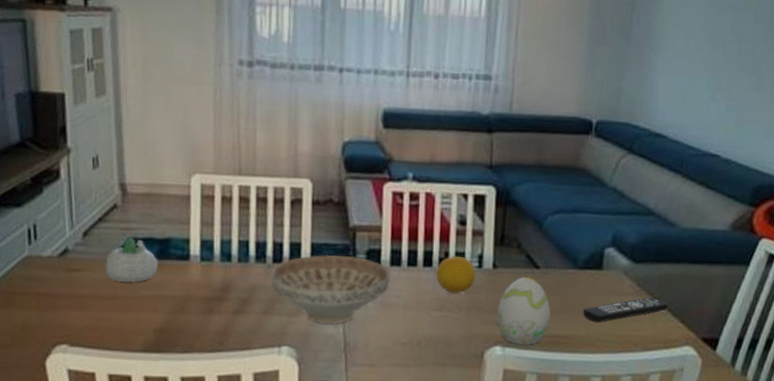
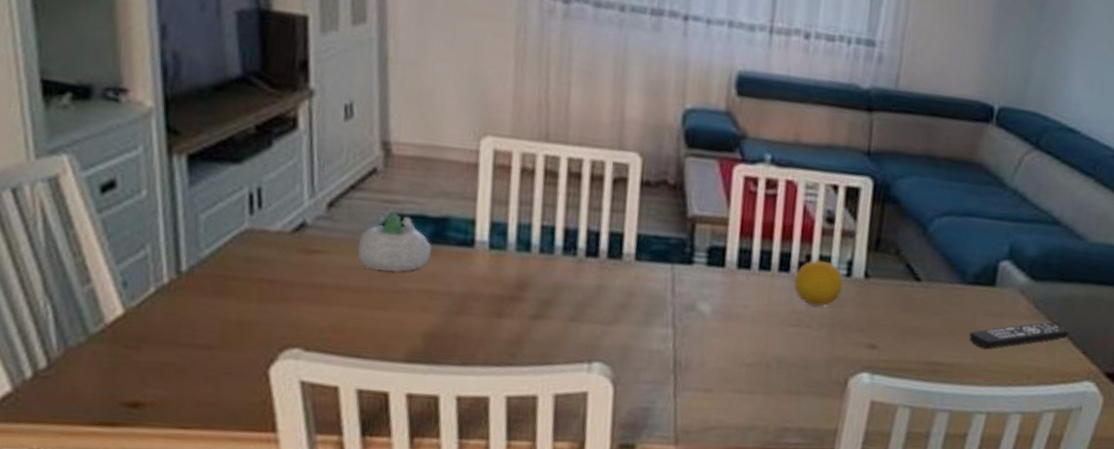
decorative bowl: present [269,254,391,325] -> none [580,249,738,338]
decorative egg: present [497,276,551,345] -> none [866,290,931,373]

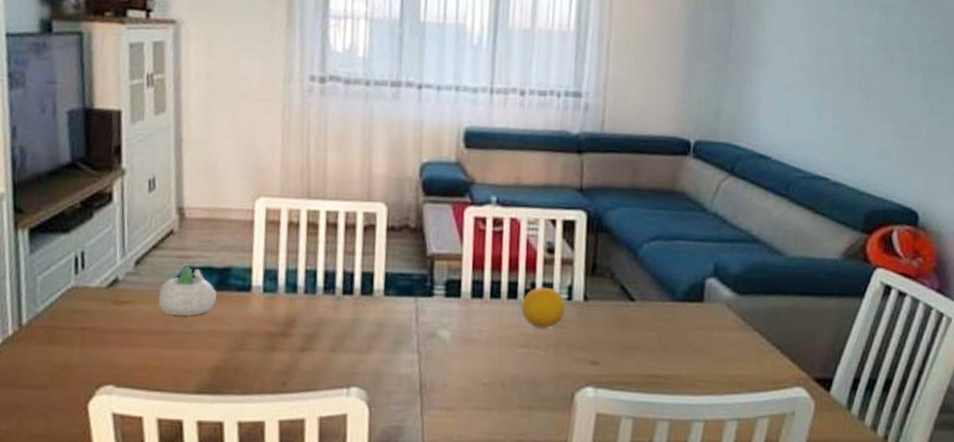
remote control: present [969,322,1069,350] -> none [683,332,777,361]

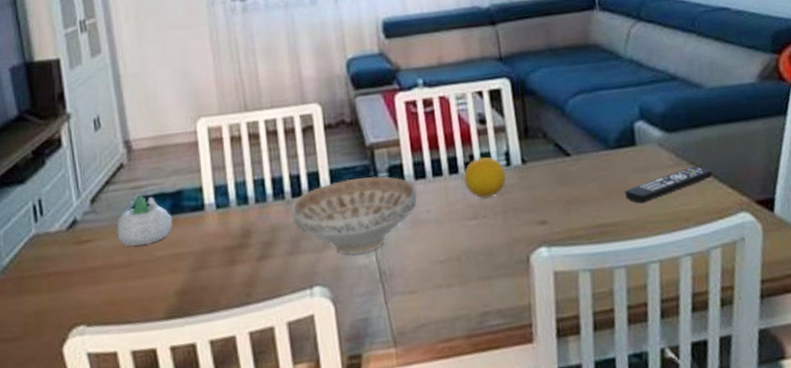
decorative bowl: none [339,285,472,363] -> present [290,176,418,255]
remote control: none [683,332,777,361] -> present [625,166,713,204]

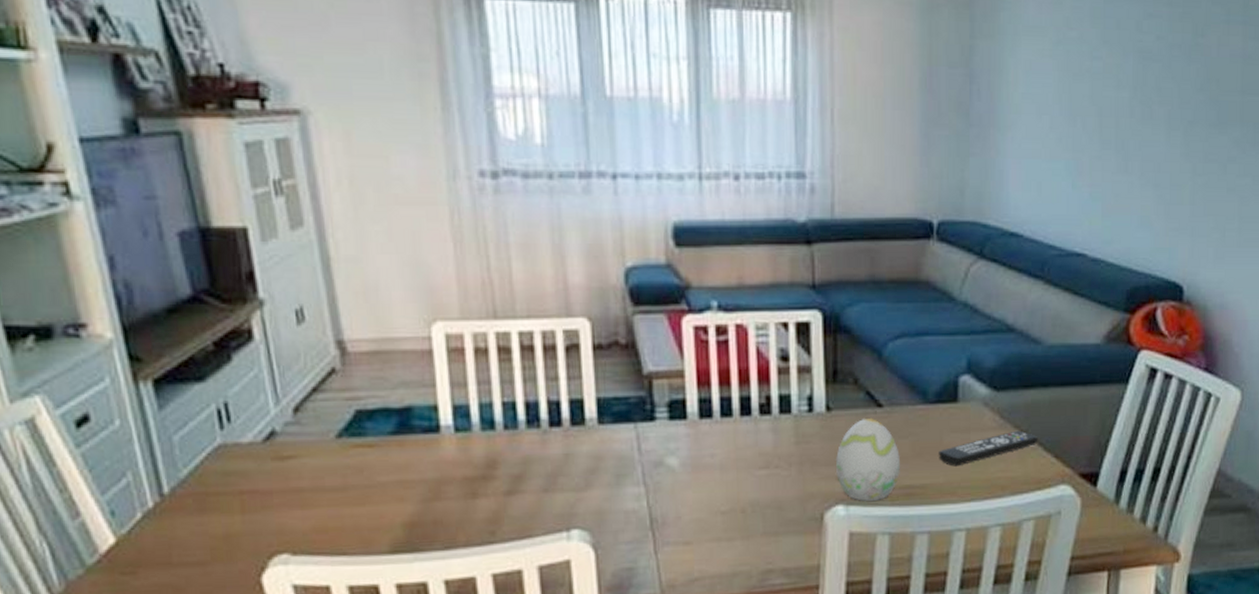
succulent planter: present [116,196,172,246] -> none [327,410,399,467]
decorative bowl: present [290,176,418,255] -> none [546,410,702,497]
fruit: present [463,156,507,198] -> none [756,398,807,446]
decorative egg: none [535,166,593,242] -> present [836,417,900,501]

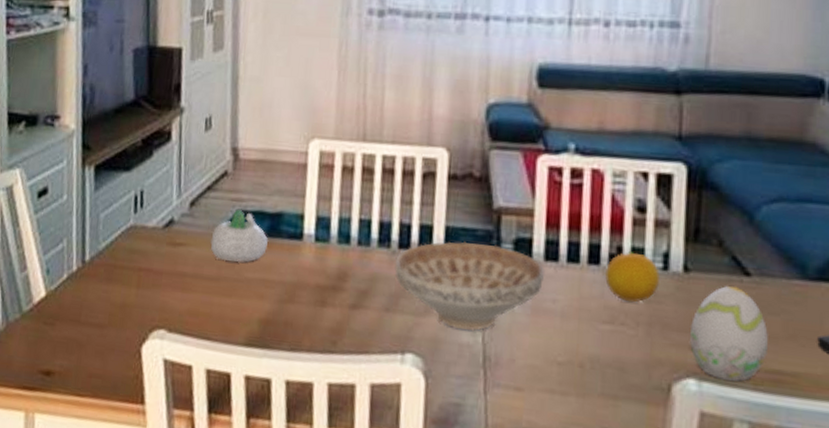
succulent planter: none [327,410,399,467] -> present [210,210,268,262]
decorative bowl: none [546,410,702,497] -> present [394,241,546,332]
fruit: none [756,398,807,446] -> present [604,250,661,303]

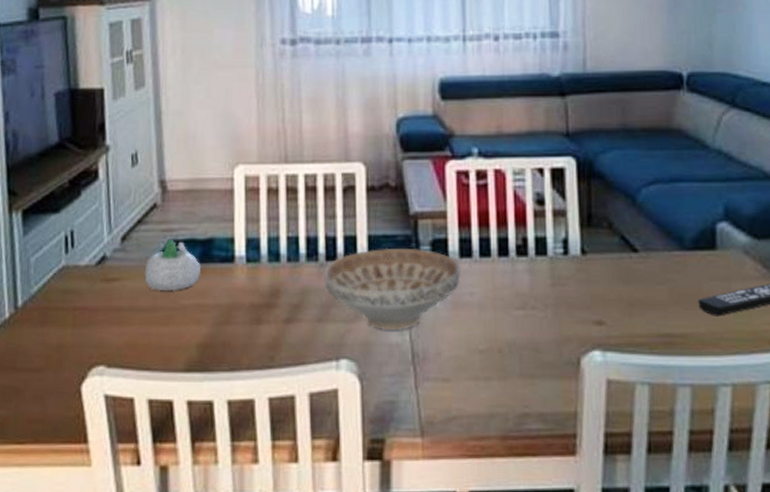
fruit: present [604,250,661,303] -> none [513,240,563,287]
decorative egg: present [690,286,768,382] -> none [592,262,658,348]

